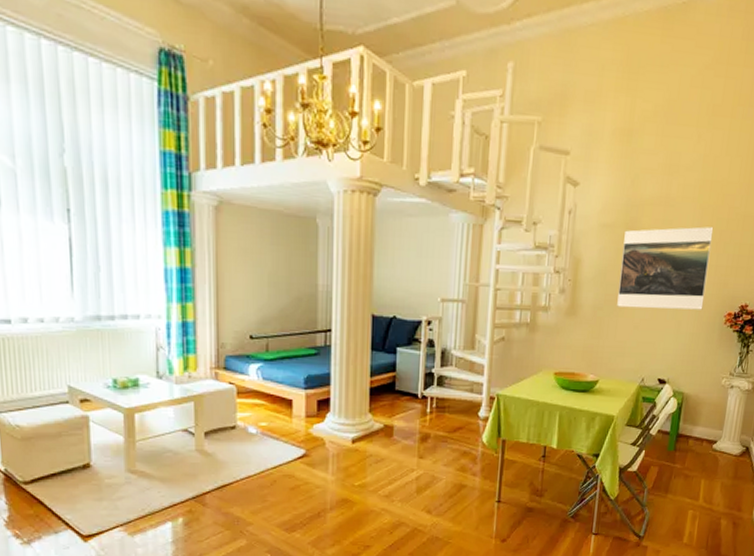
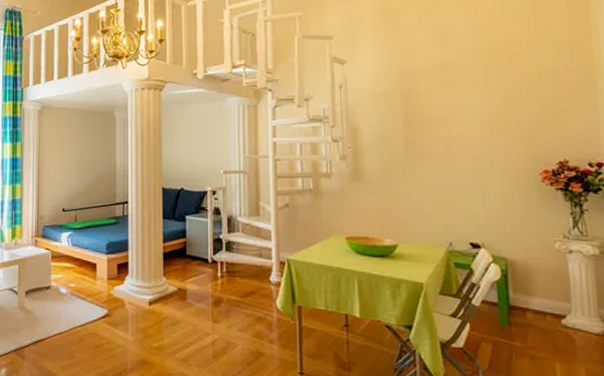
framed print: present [617,226,714,310] -> none [402,86,510,170]

